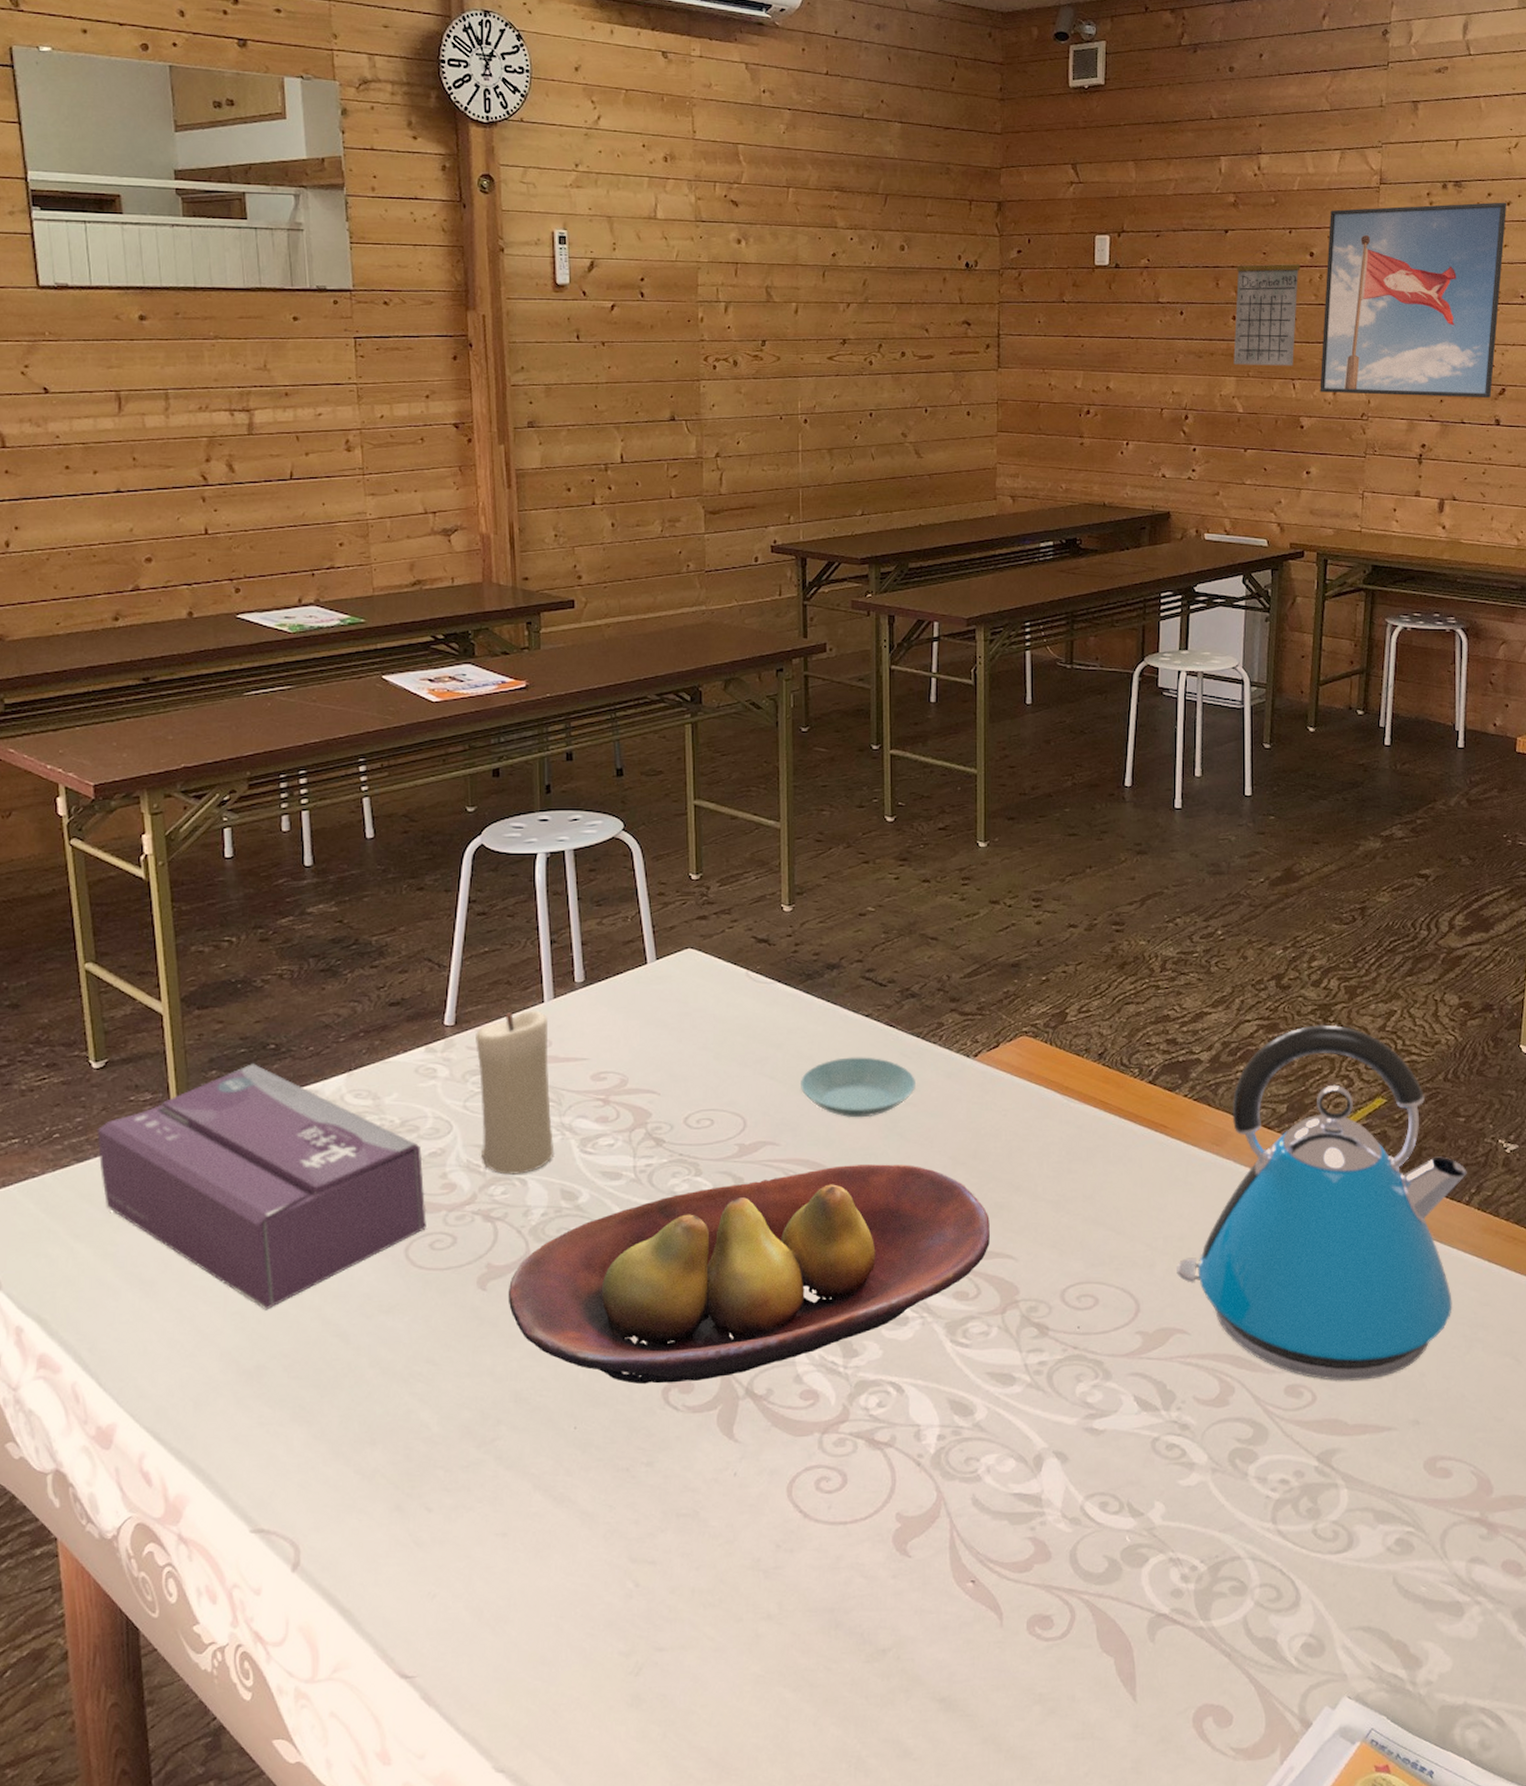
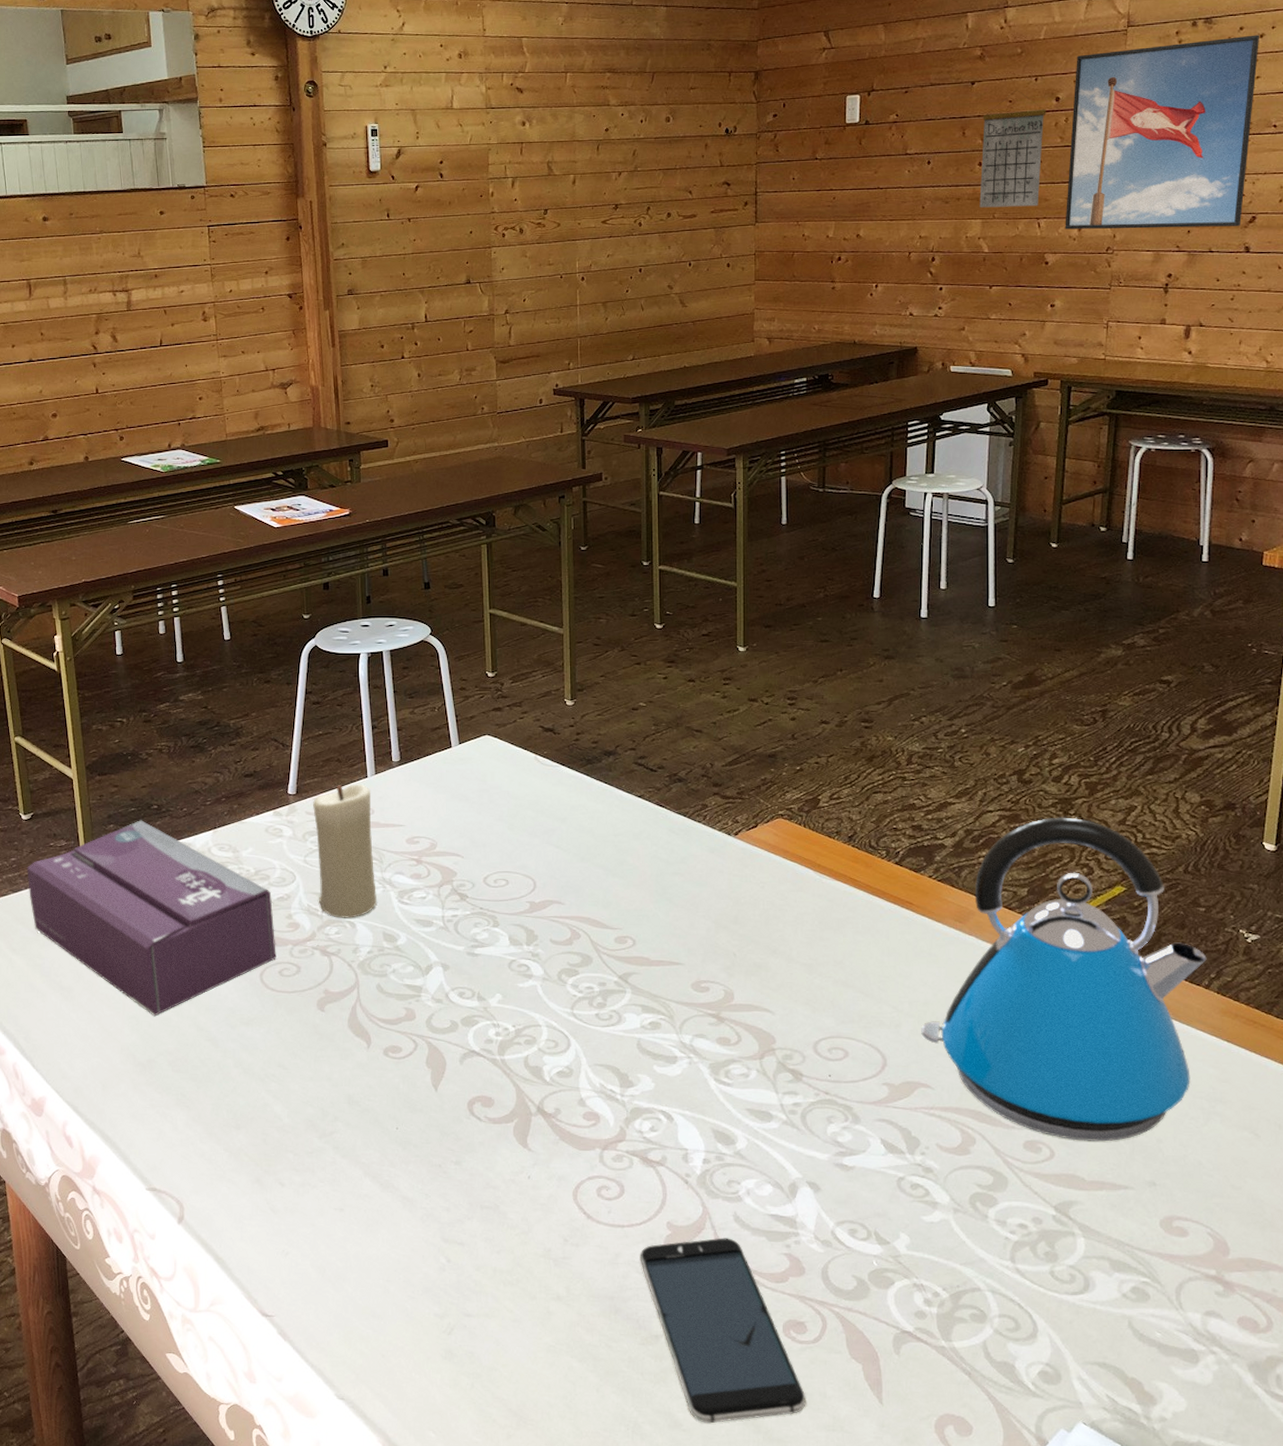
fruit bowl: present [508,1164,990,1385] -> none [341,924,749,1098]
saucer: present [801,1057,915,1118] -> none [582,832,682,884]
smartphone: none [864,1525,1053,1748] -> present [640,1237,806,1424]

